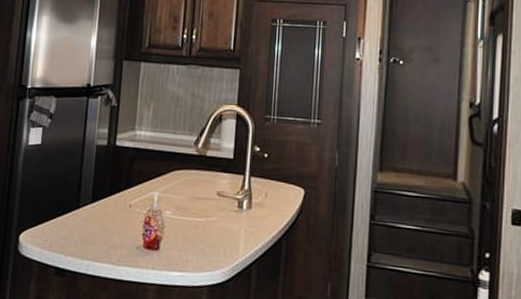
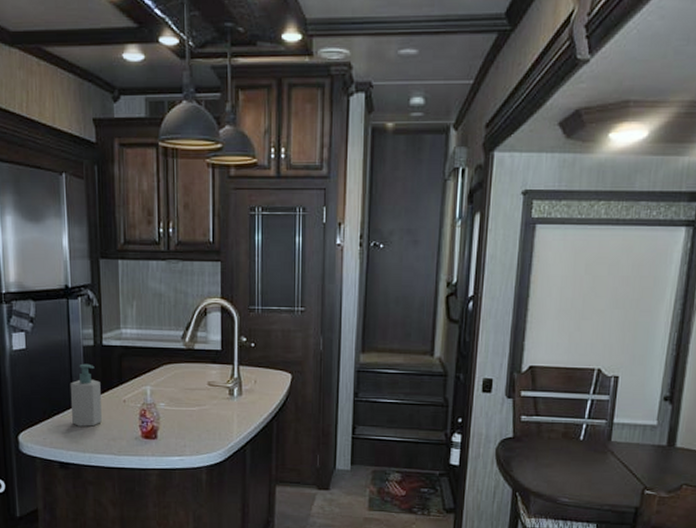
soap bottle: none [74,163,109,231] -> present [70,363,102,427]

